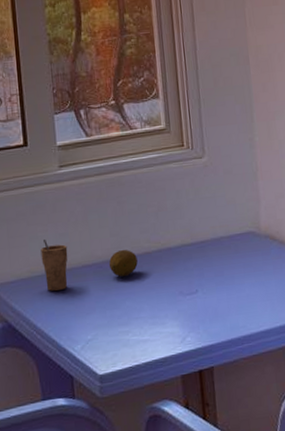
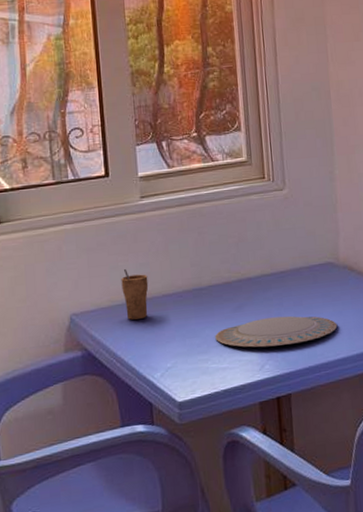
fruit: present [108,249,138,277] -> none [189,279,218,306]
plate: none [135,286,260,319] -> present [215,316,338,348]

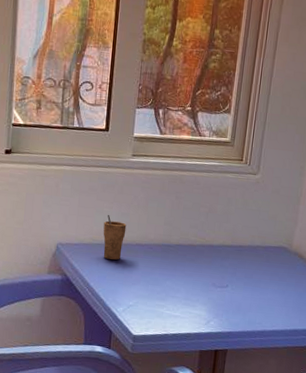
plate: present [215,316,338,348] -> none [173,282,279,310]

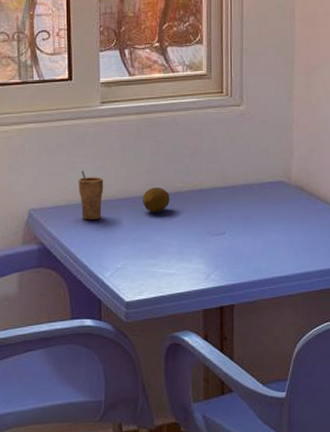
fruit: none [158,237,183,260] -> present [142,186,170,212]

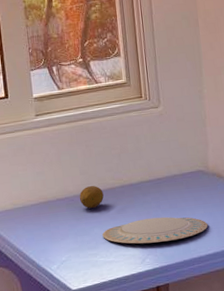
cup: present [78,171,104,220] -> none [21,177,45,220]
plate: none [164,229,285,258] -> present [102,216,208,244]

